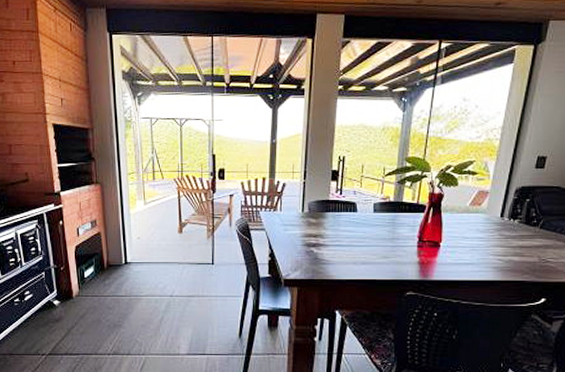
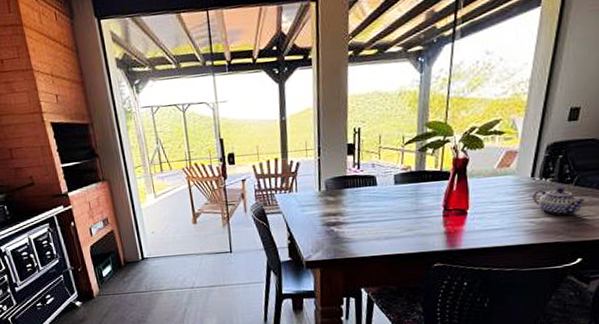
teapot: none [502,229,551,255] -> present [533,187,586,215]

